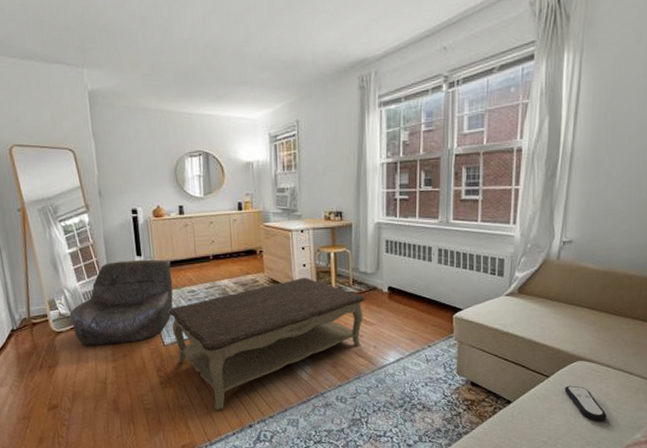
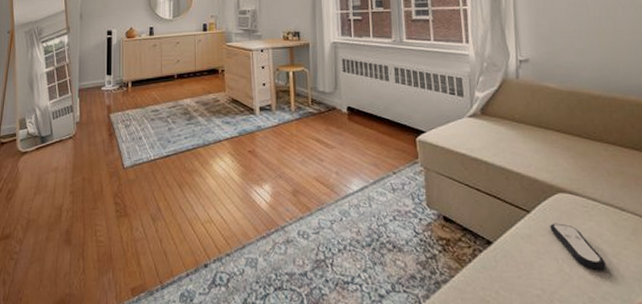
armchair: present [69,259,173,346] -> none [36,78,138,168]
coffee table: present [168,277,365,411] -> none [130,96,325,246]

